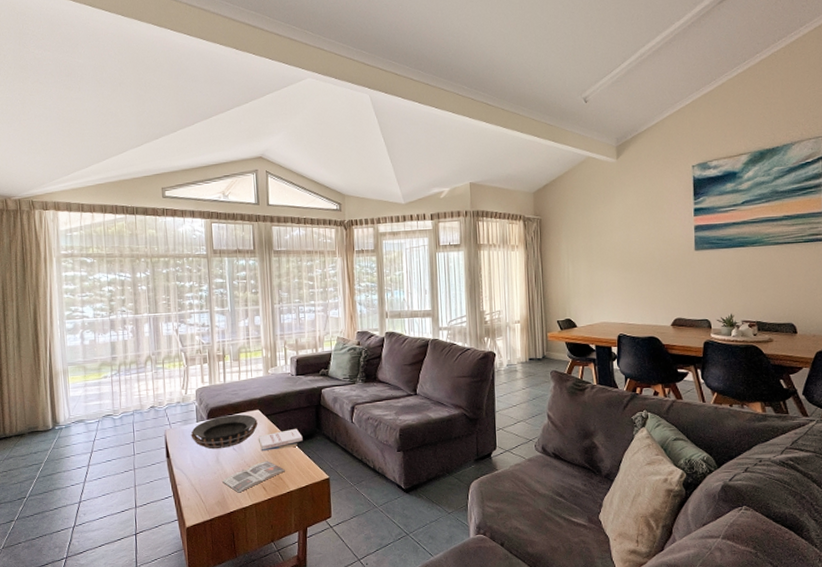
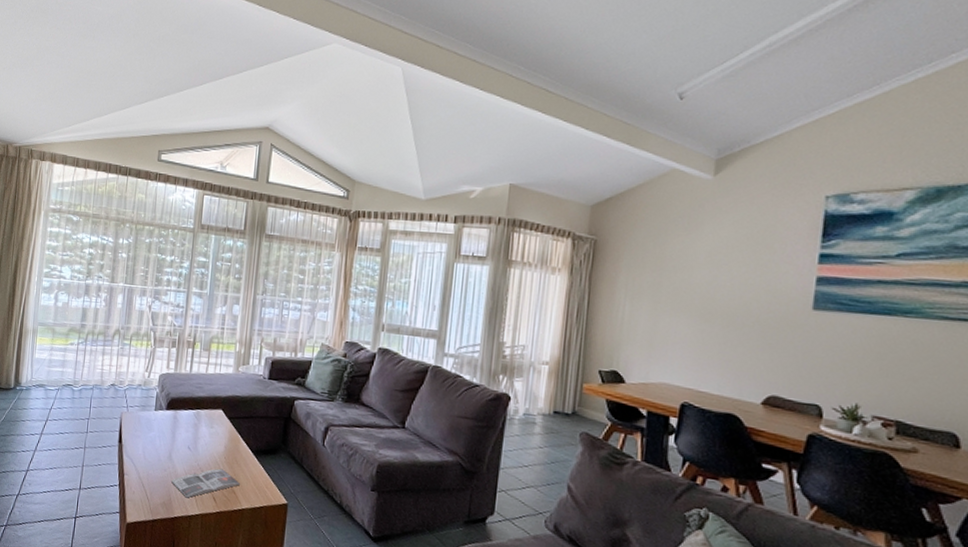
decorative bowl: present [191,414,258,450] -> none [146,409,219,446]
books: present [257,428,303,452] -> none [215,438,265,460]

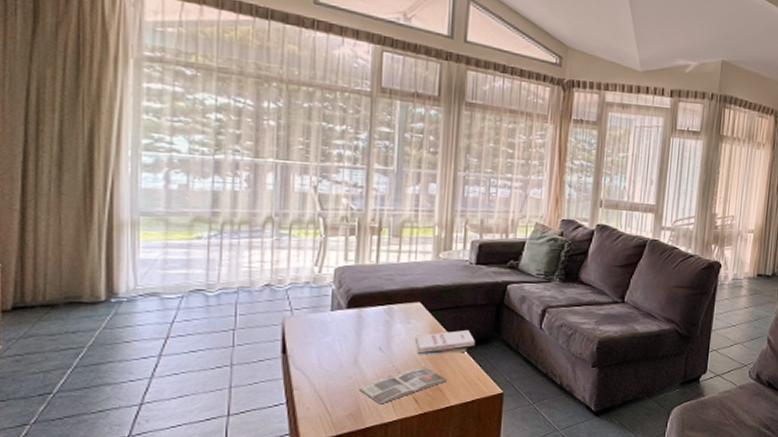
books: none [215,438,265,460] -> present [414,329,475,355]

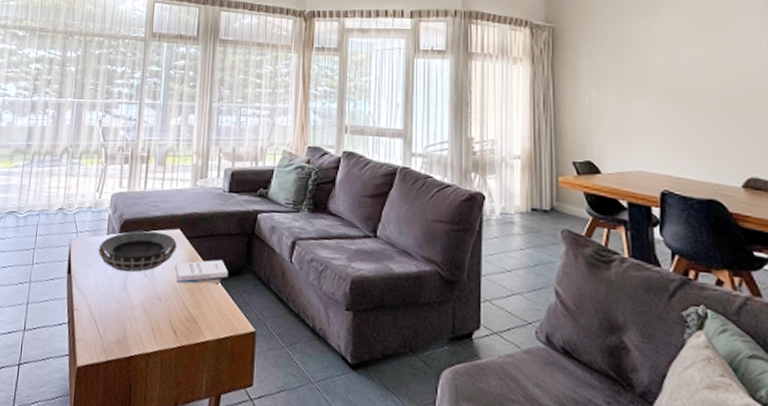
decorative bowl: none [320,305,417,348] -> present [98,231,177,273]
magazine: present [359,367,447,405] -> none [126,296,202,333]

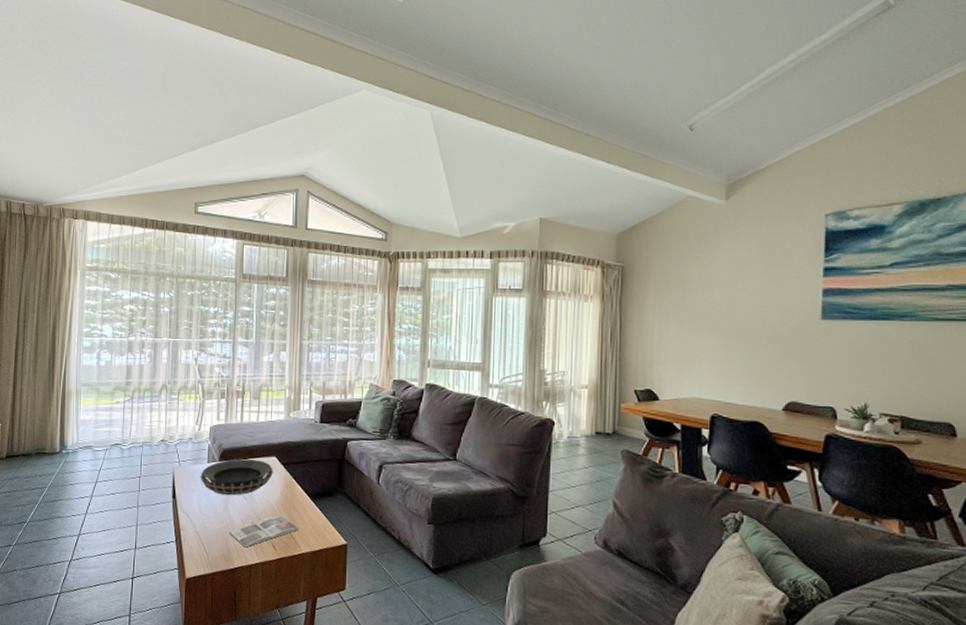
magazine: none [126,296,202,333] -> present [229,515,298,548]
books: present [174,259,228,284] -> none [271,482,321,505]

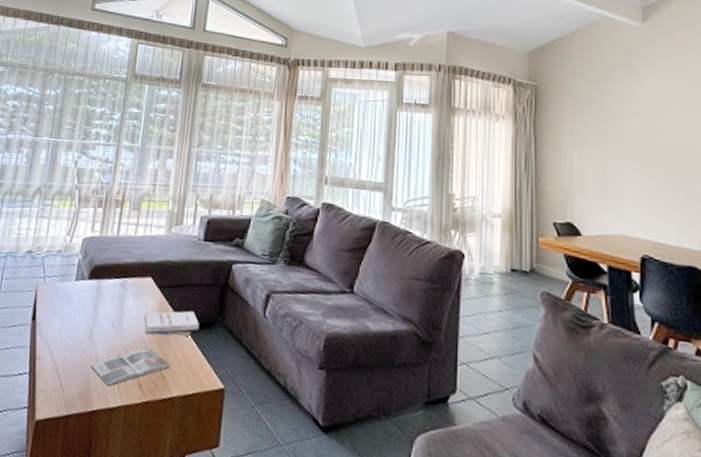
decorative bowl: present [200,459,273,496] -> none [65,277,148,322]
books: none [271,482,321,505] -> present [143,310,199,337]

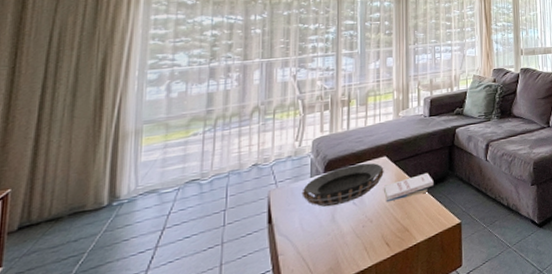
decorative bowl: none [65,277,148,322] -> present [302,163,384,207]
magazine: present [91,348,170,386] -> none [337,212,413,254]

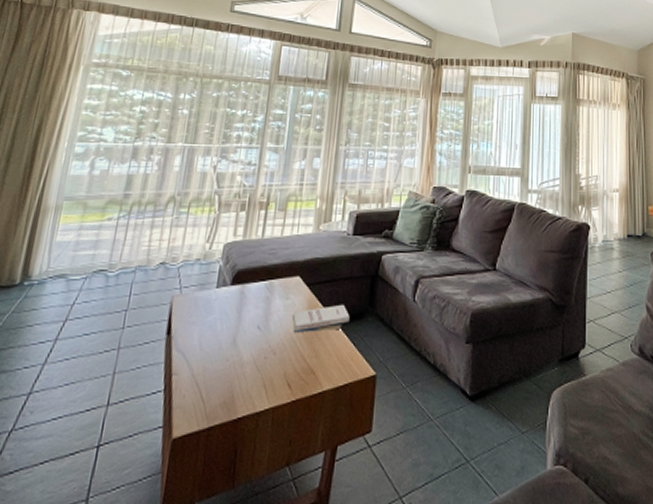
decorative bowl: present [302,163,384,207] -> none [205,281,296,327]

